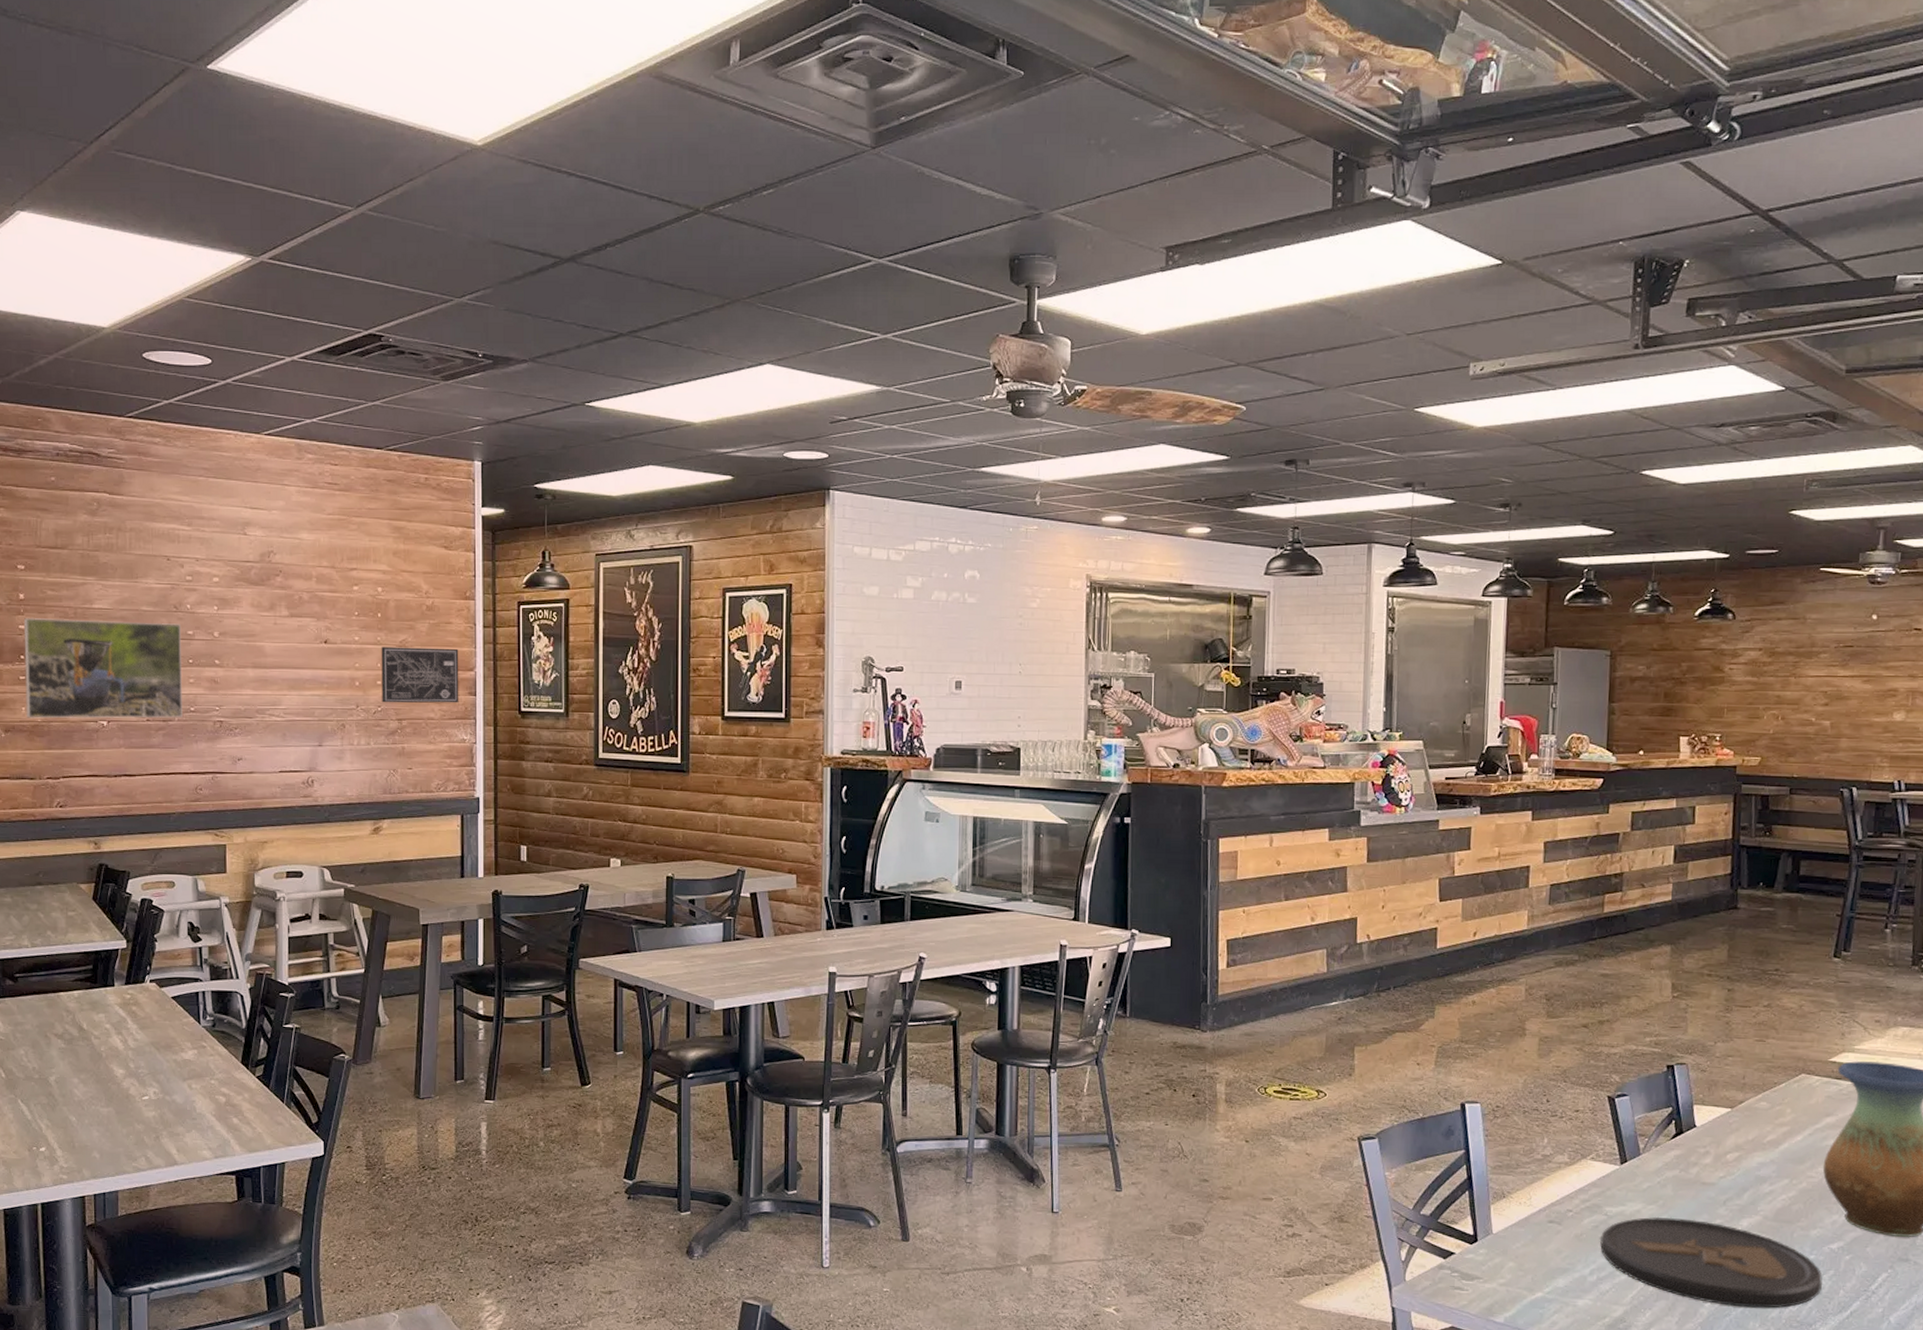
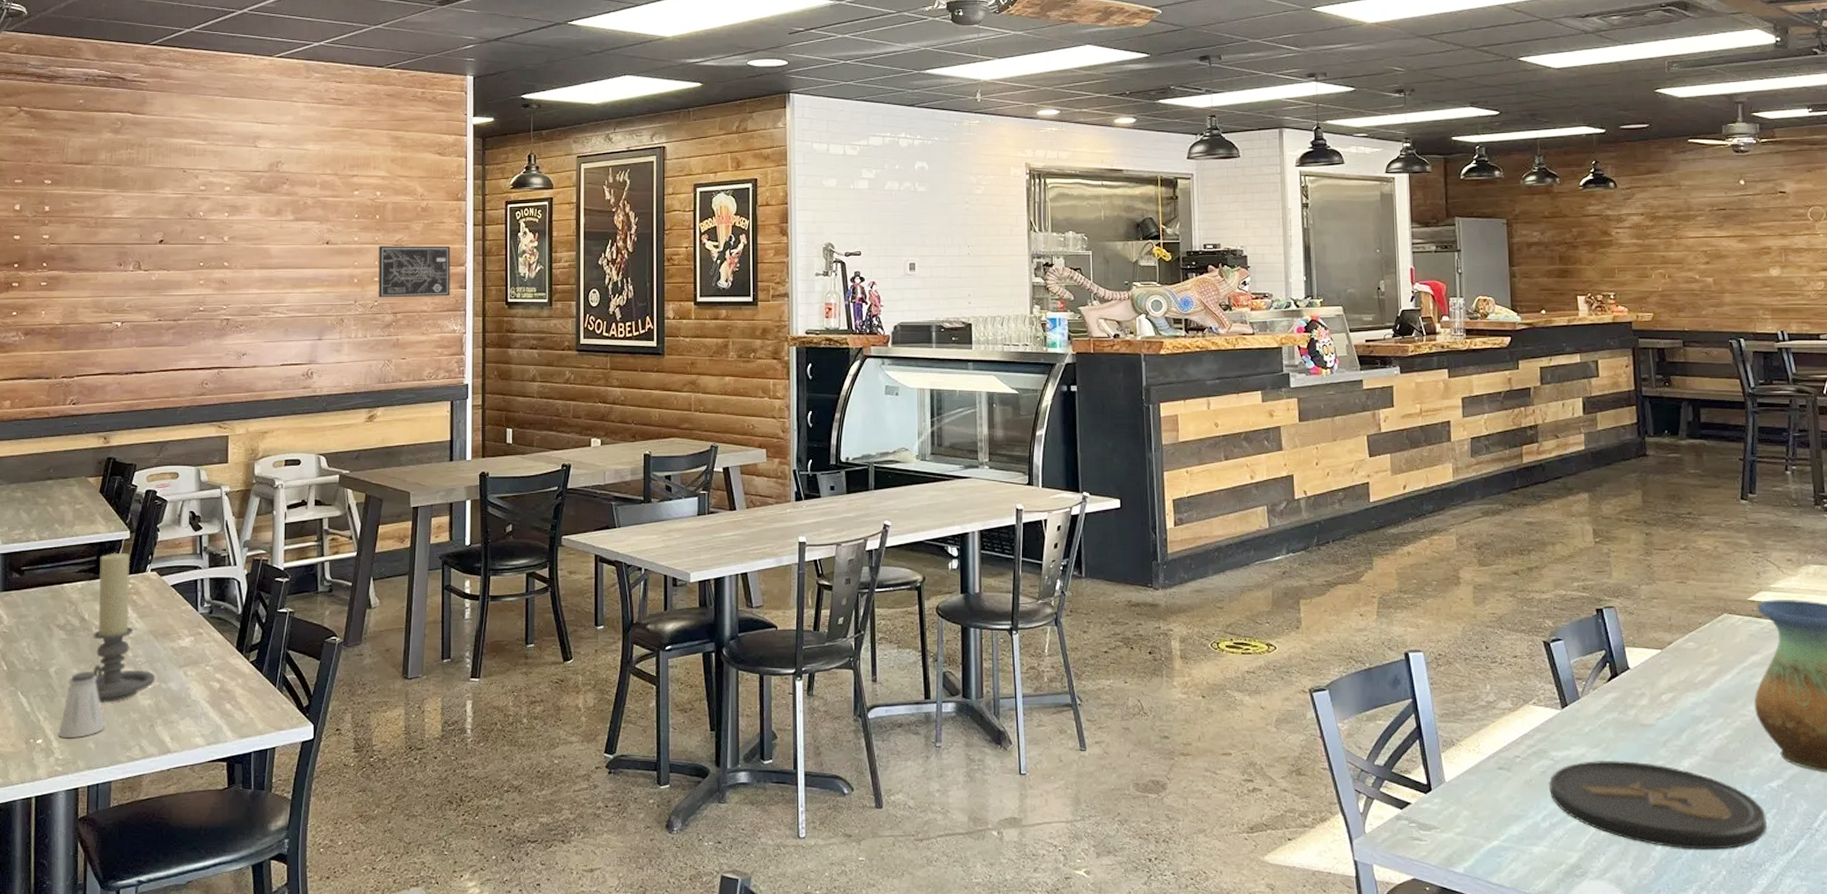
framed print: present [23,618,183,719] -> none [46,228,193,321]
saltshaker: none [62,1081,109,1147] -> present [58,670,105,738]
candle holder: none [70,962,159,1113] -> present [68,552,155,702]

